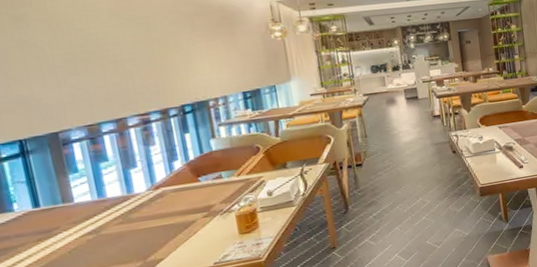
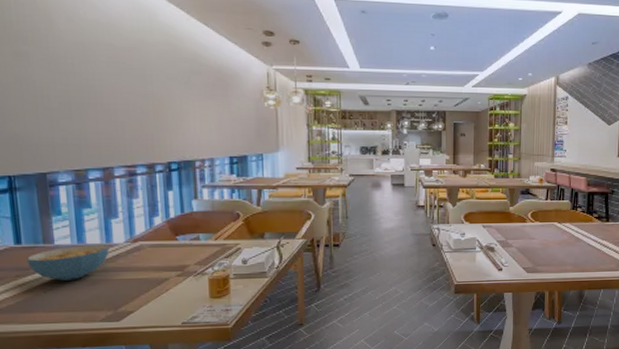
cereal bowl: none [47,196,132,239] -> present [27,245,110,281]

